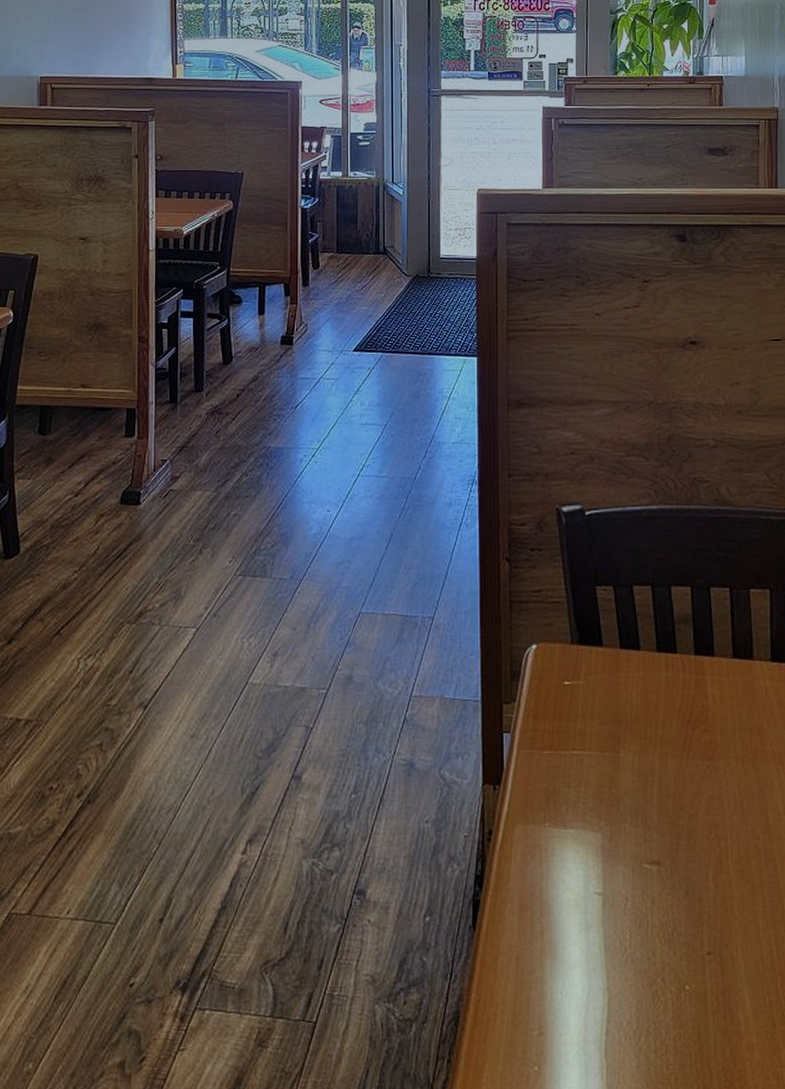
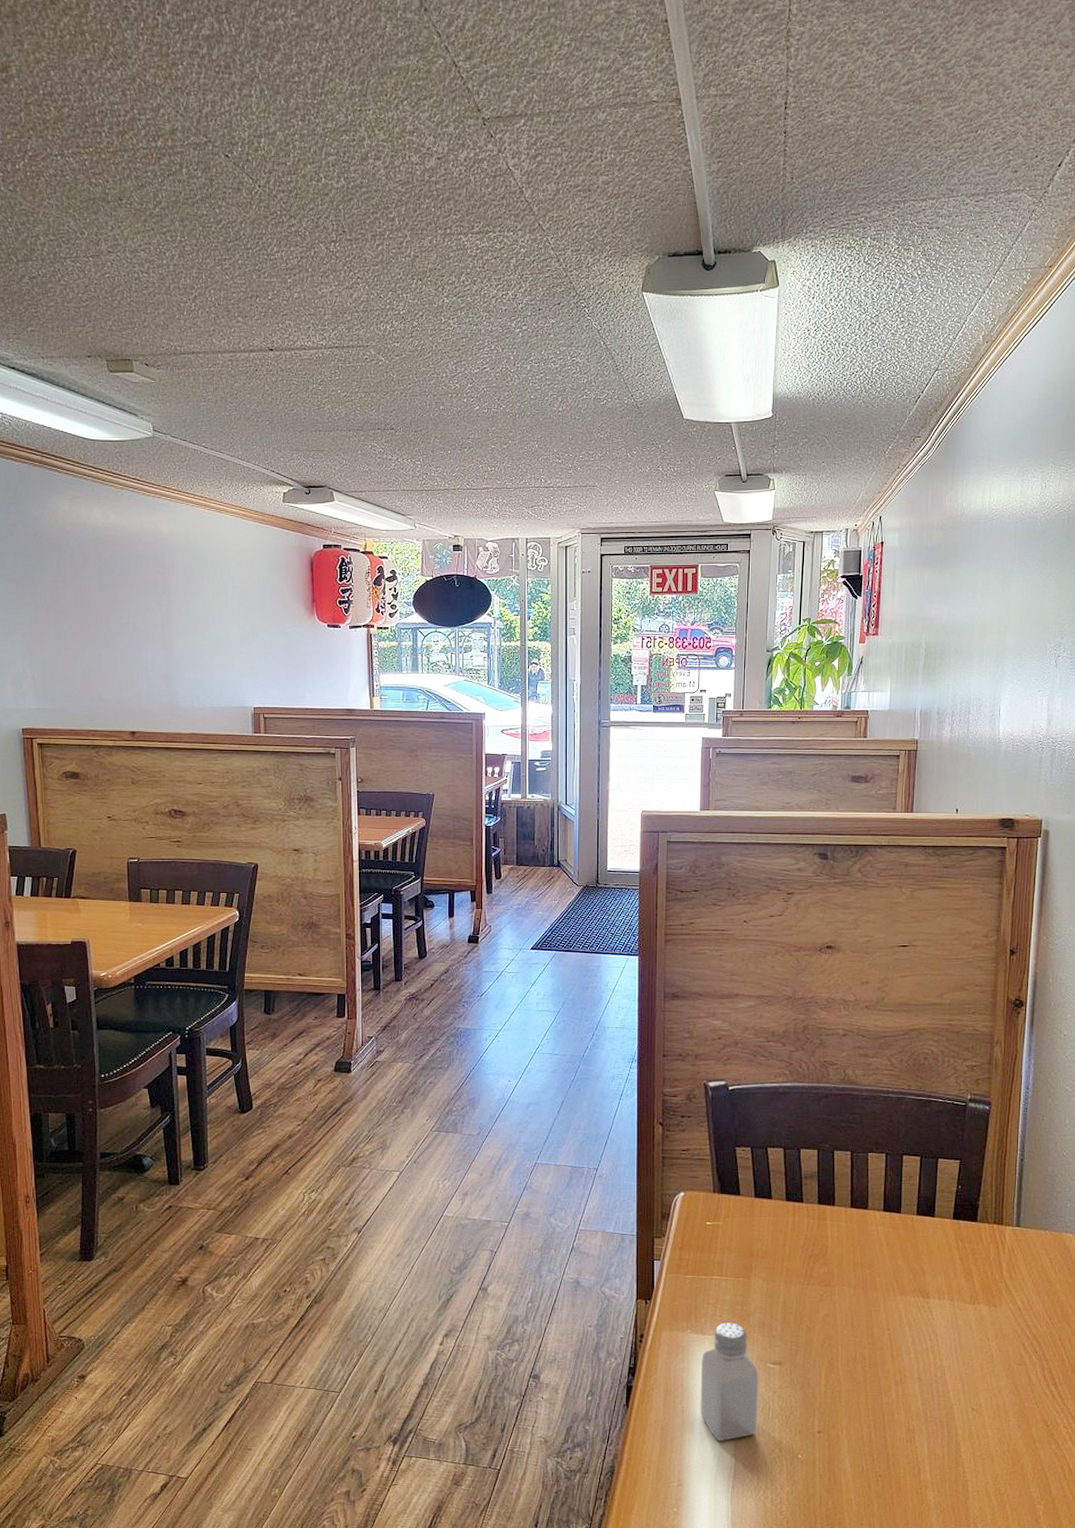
saltshaker: none [562,811,634,970] -> present [700,1322,759,1441]

